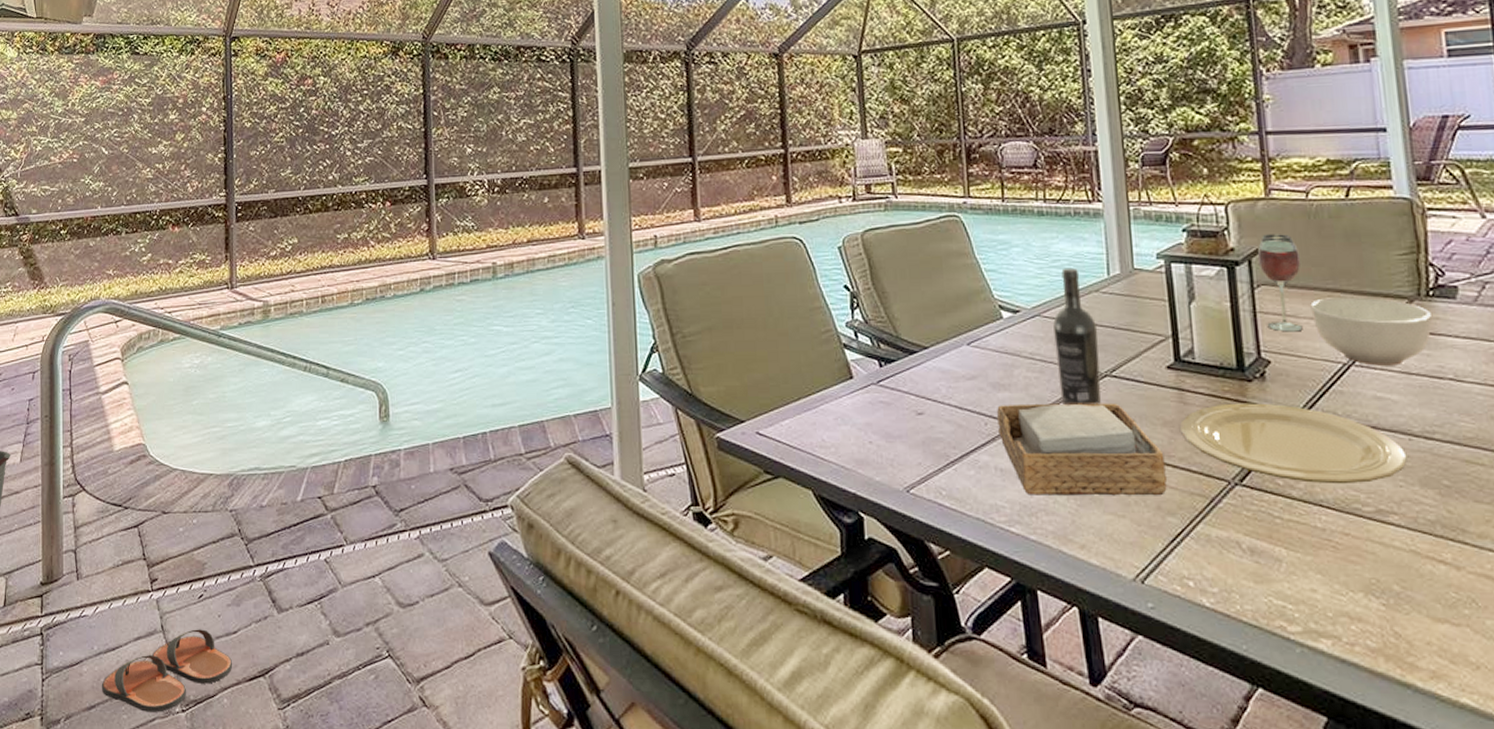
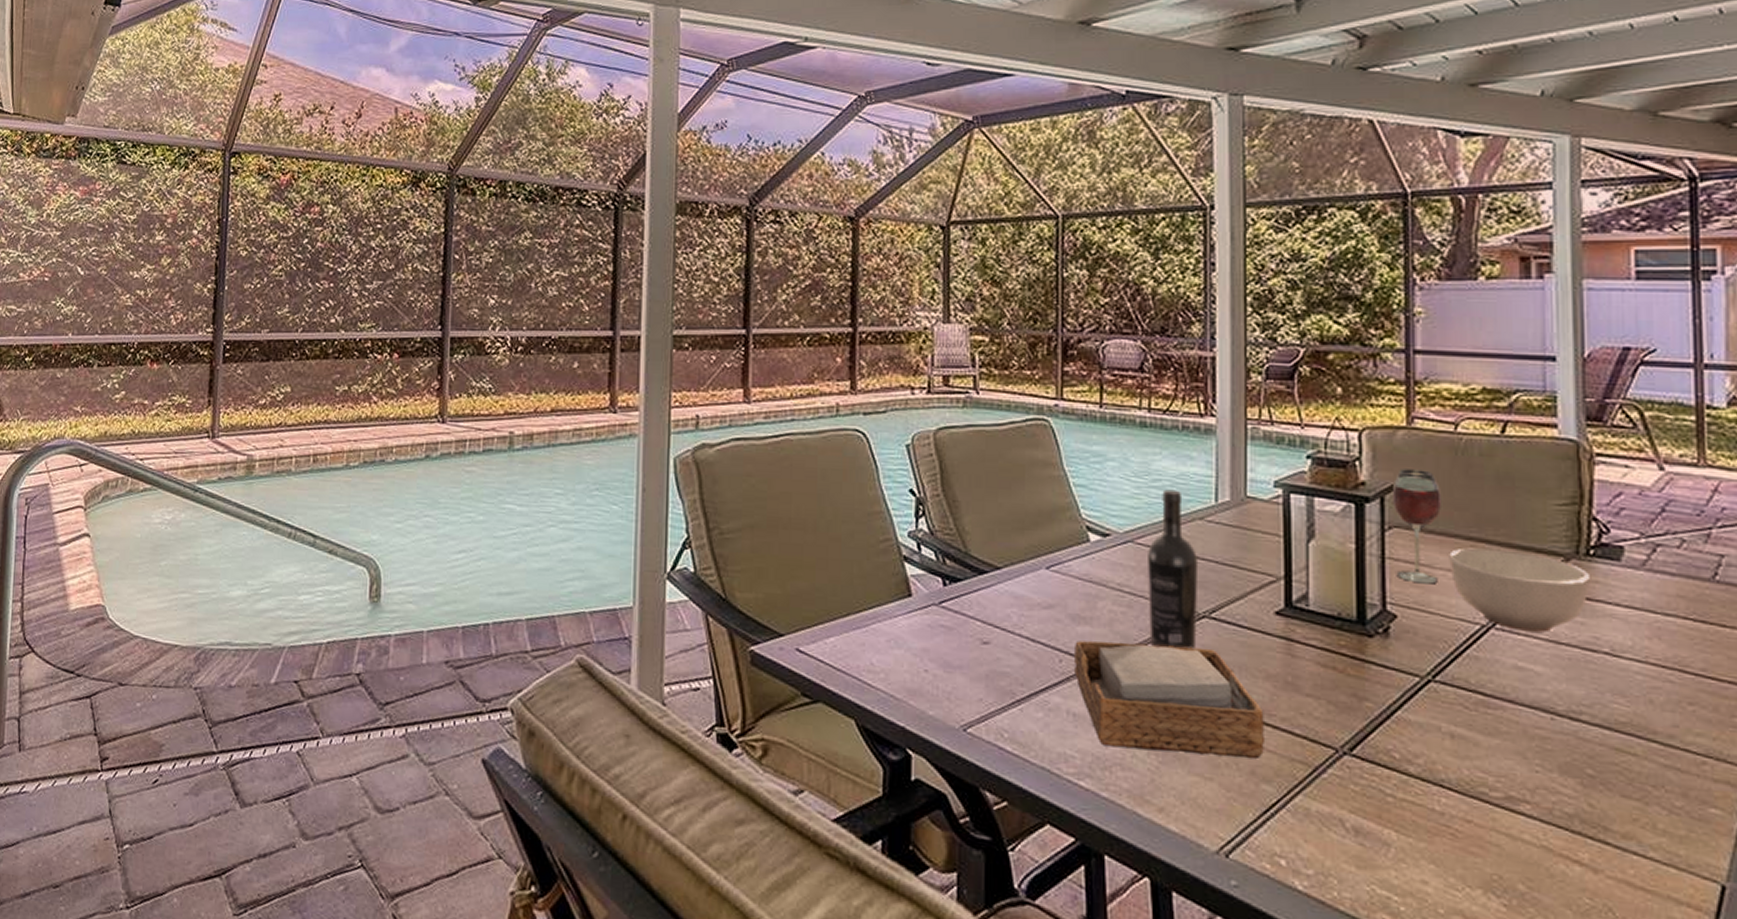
flip-flop: present [101,629,232,713] -> none [38,817,186,907]
plate: present [1180,403,1407,484] -> none [1286,660,1547,764]

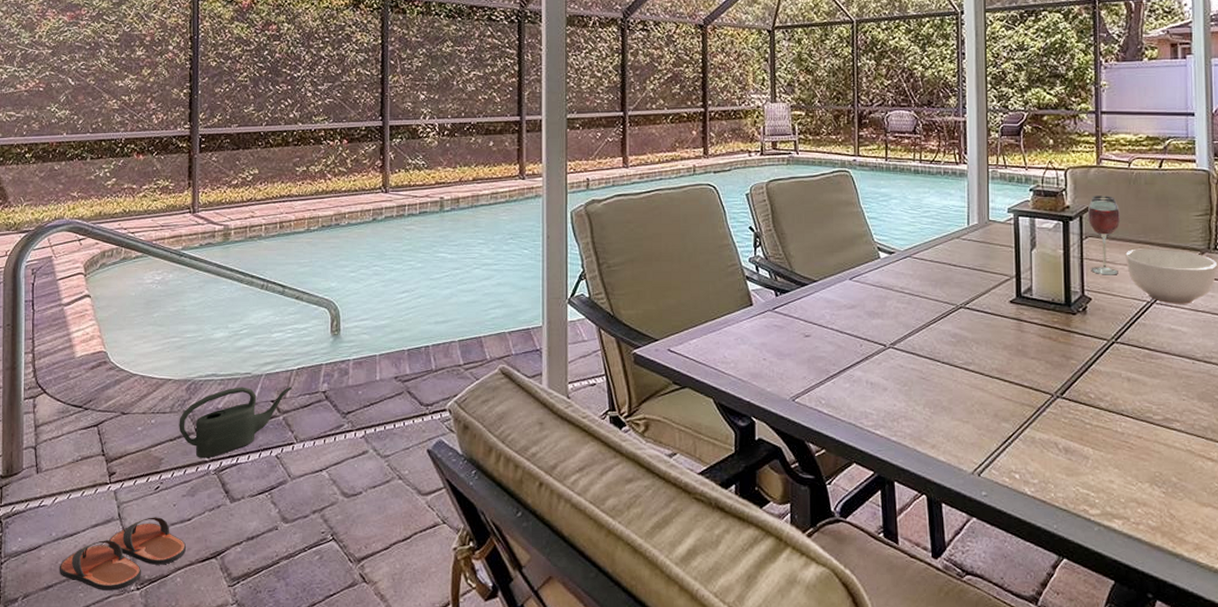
flip-flop: none [38,817,186,907] -> present [59,517,186,591]
watering can: none [184,660,319,749] -> present [179,386,292,458]
napkin holder: present [1075,640,1266,759] -> none [871,329,1004,406]
wine bottle: present [1148,489,1199,649] -> none [921,218,957,331]

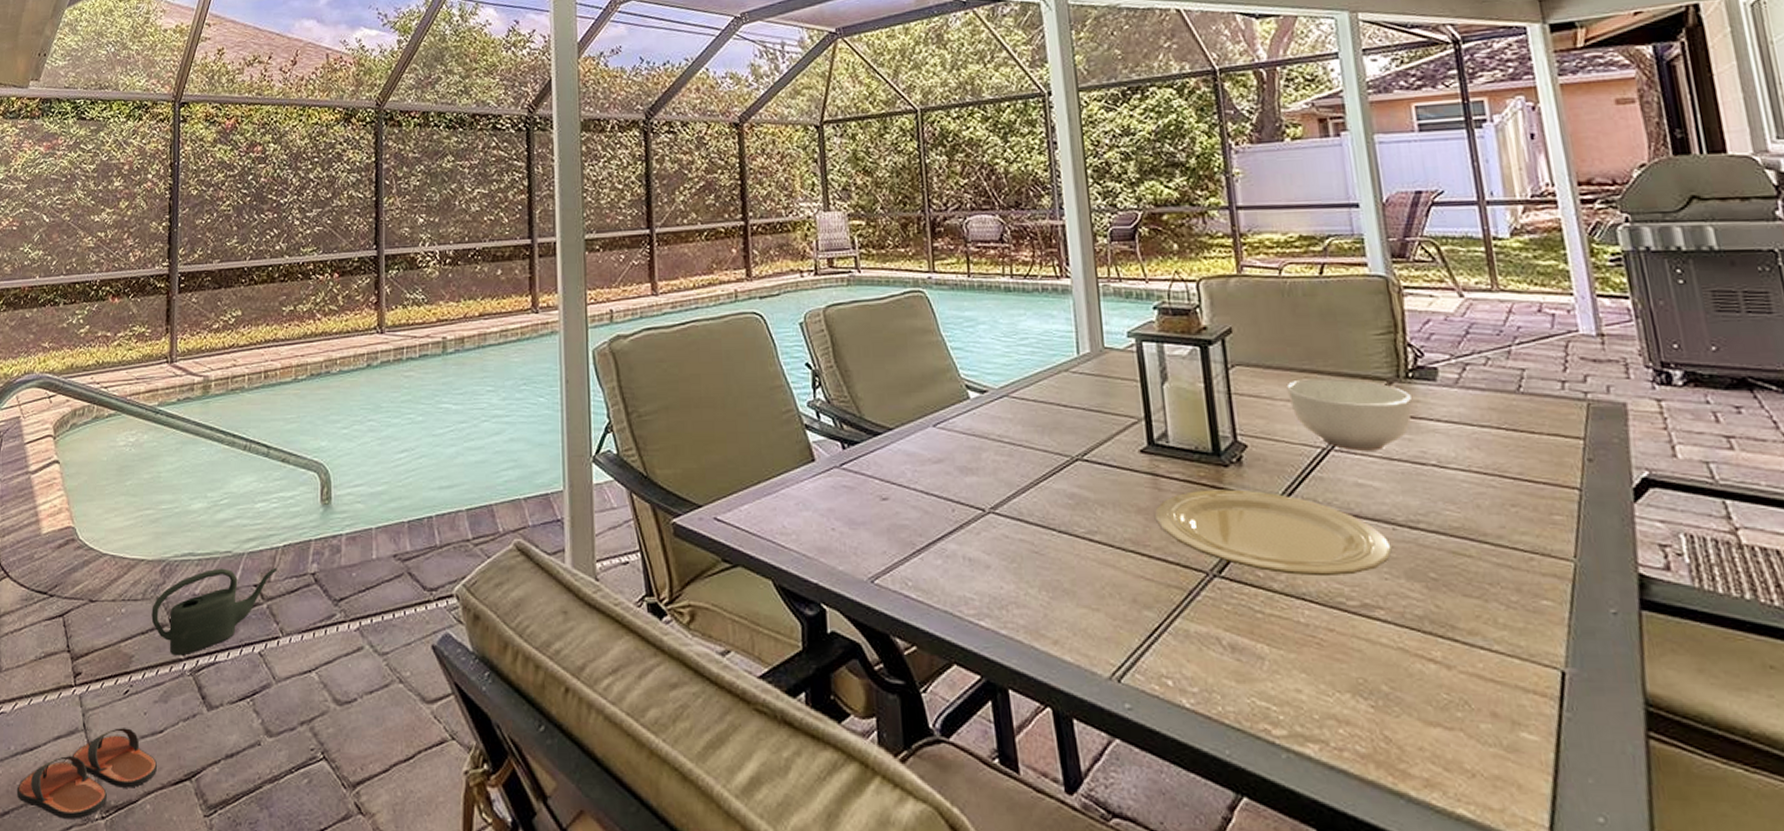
plate: none [1017,332,1190,398] -> present [1155,489,1392,577]
wineglass: present [1087,196,1120,275] -> none [1230,312,1280,415]

